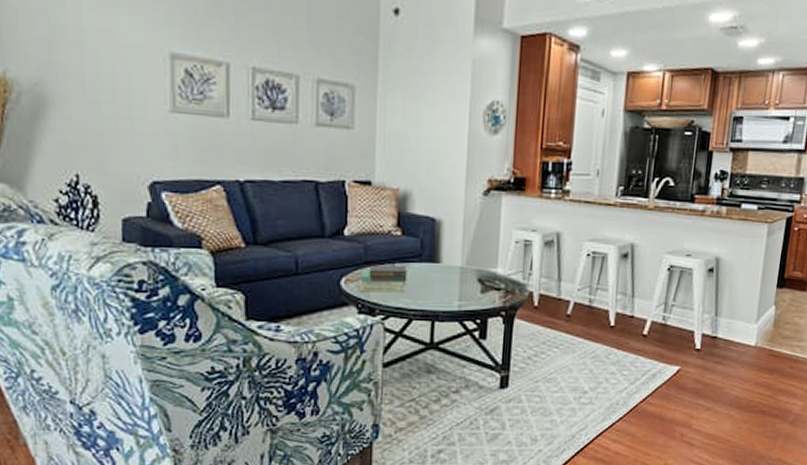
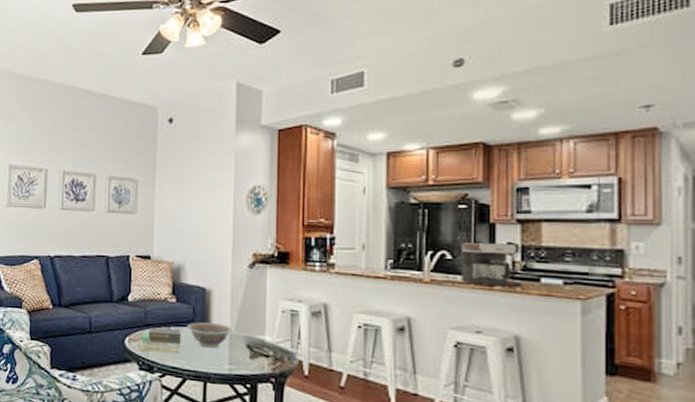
decorative bowl: none [414,257,464,285] -> present [187,322,233,348]
coffee maker: none [680,169,728,214] -> present [461,241,523,288]

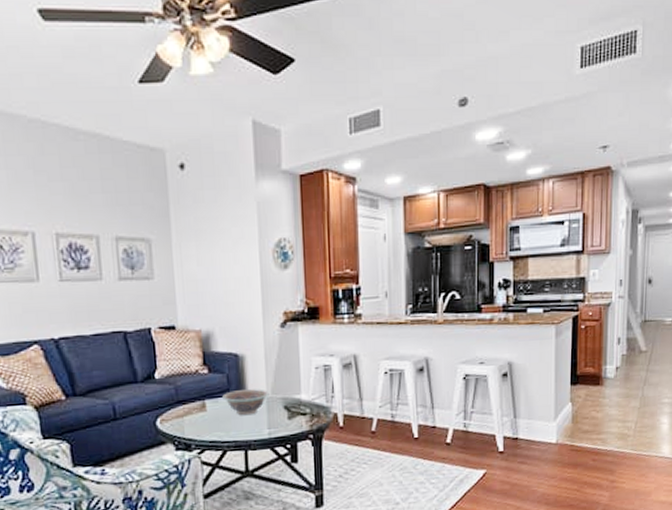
books: present [140,327,181,353] -> none [173,401,218,430]
coffee maker: present [461,241,523,288] -> none [468,279,515,321]

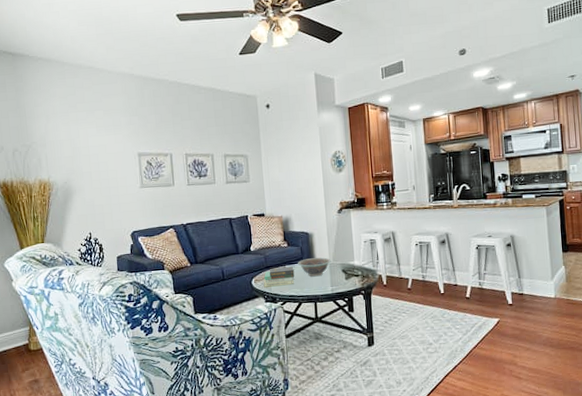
books: none [173,401,218,430] -> present [263,266,295,288]

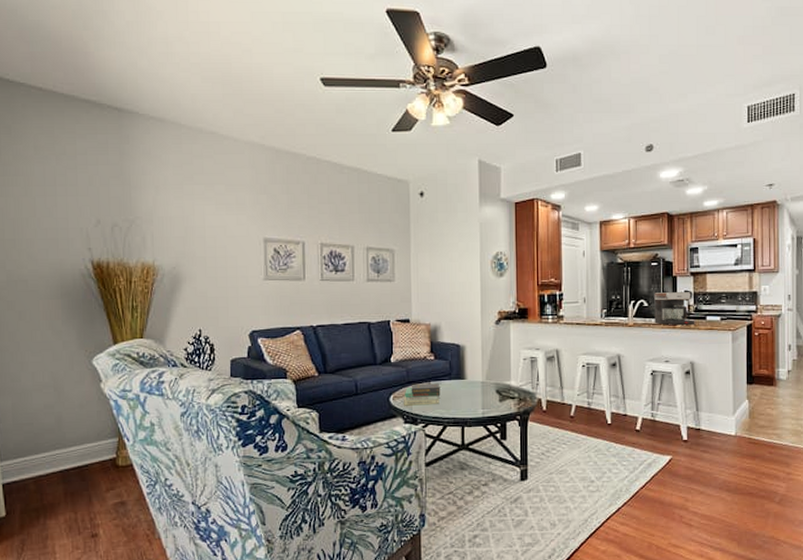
decorative bowl: present [298,257,331,277] -> none [445,374,484,397]
coffee maker: none [475,174,513,205] -> present [654,291,695,326]

